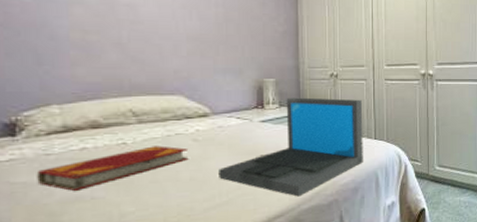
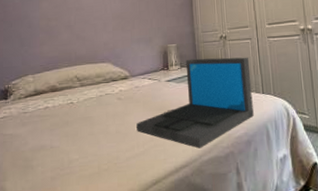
hardback book: present [36,145,189,191] -> none [18,104,115,141]

